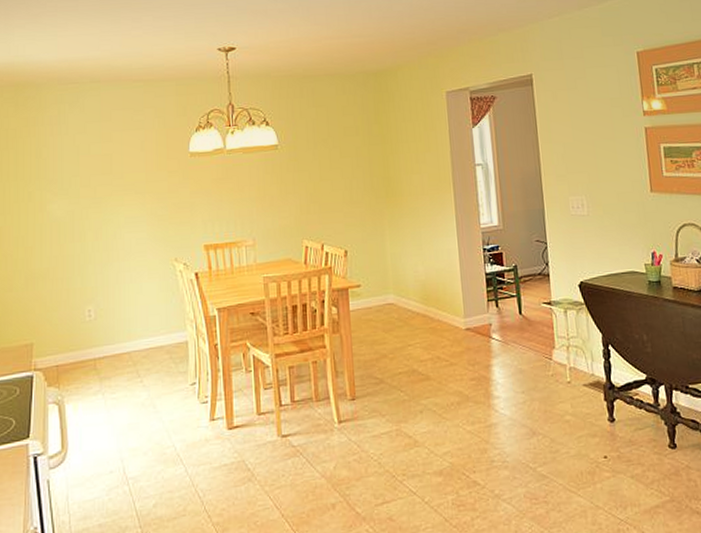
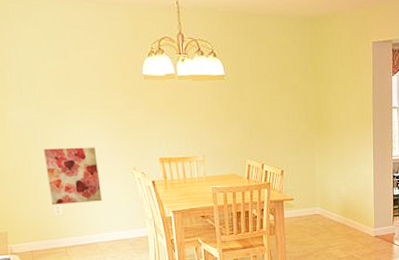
wall art: none [80,237,138,308] -> present [44,147,102,205]

